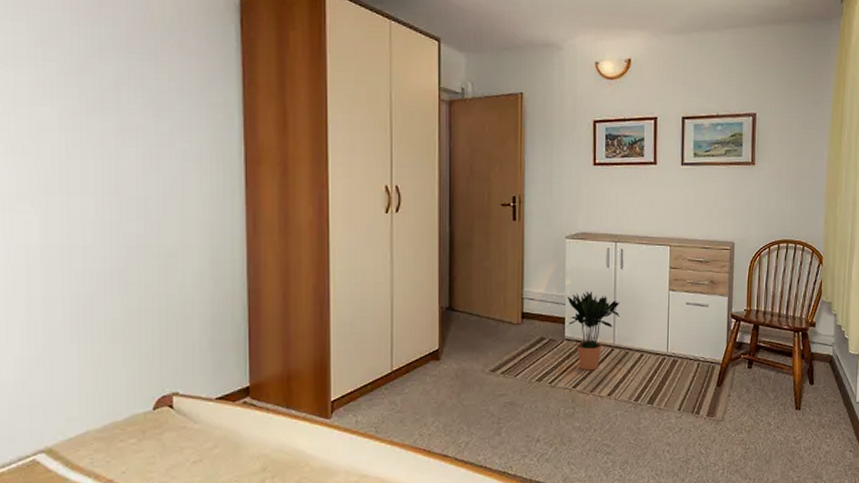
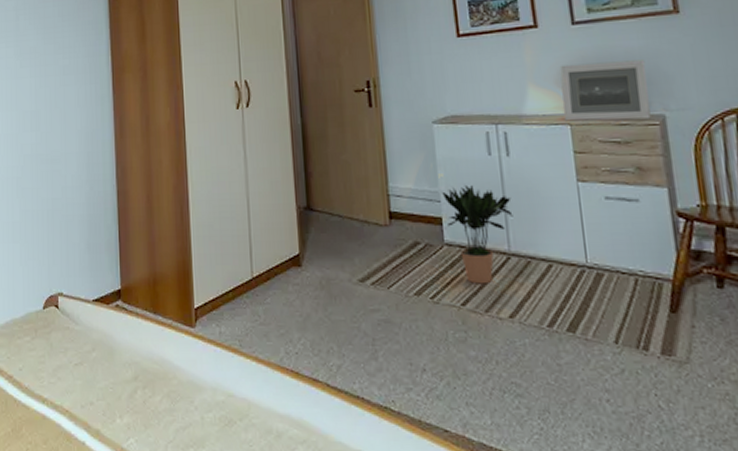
picture frame: none [666,197,727,245] -> present [559,59,651,121]

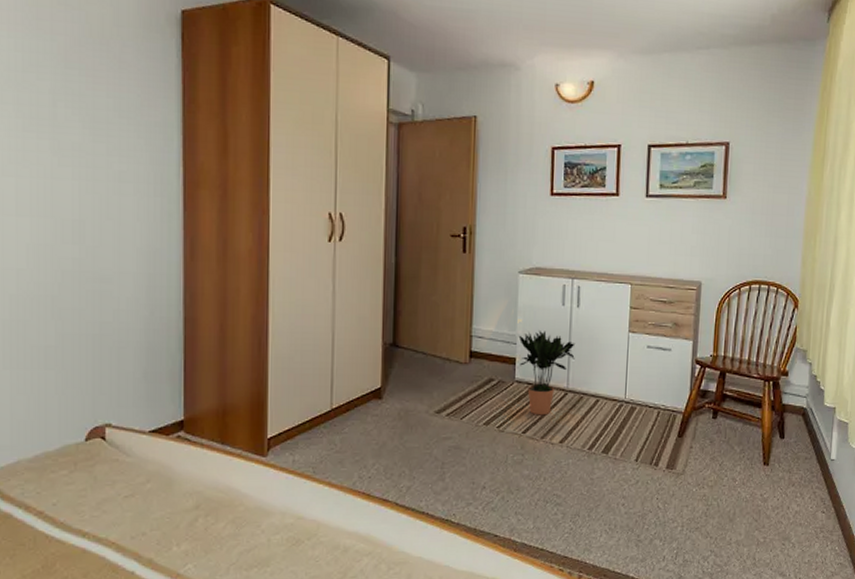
picture frame: present [559,59,651,121] -> none [627,232,695,285]

